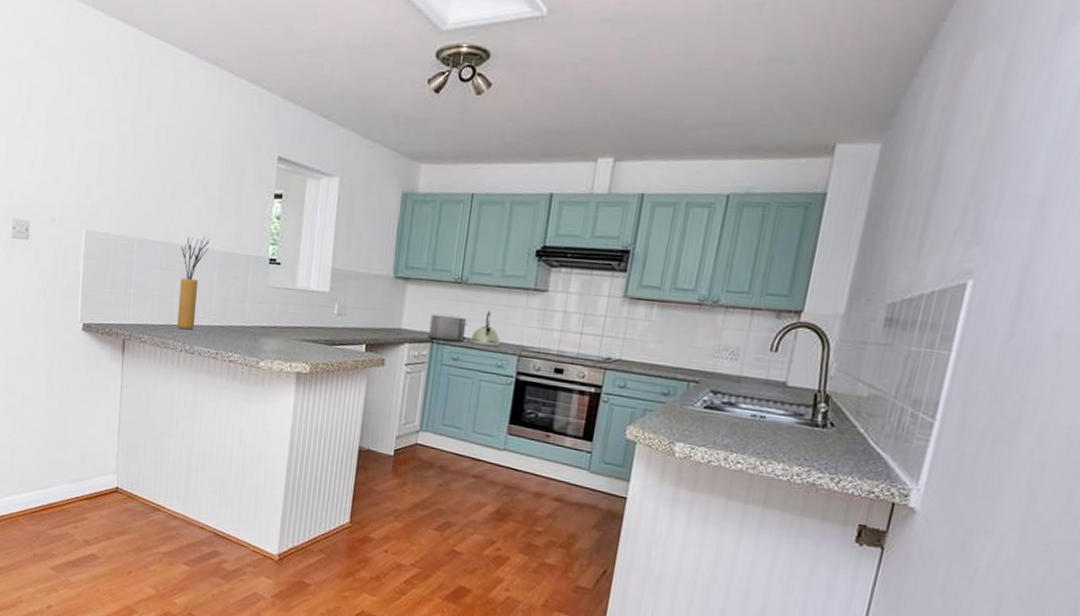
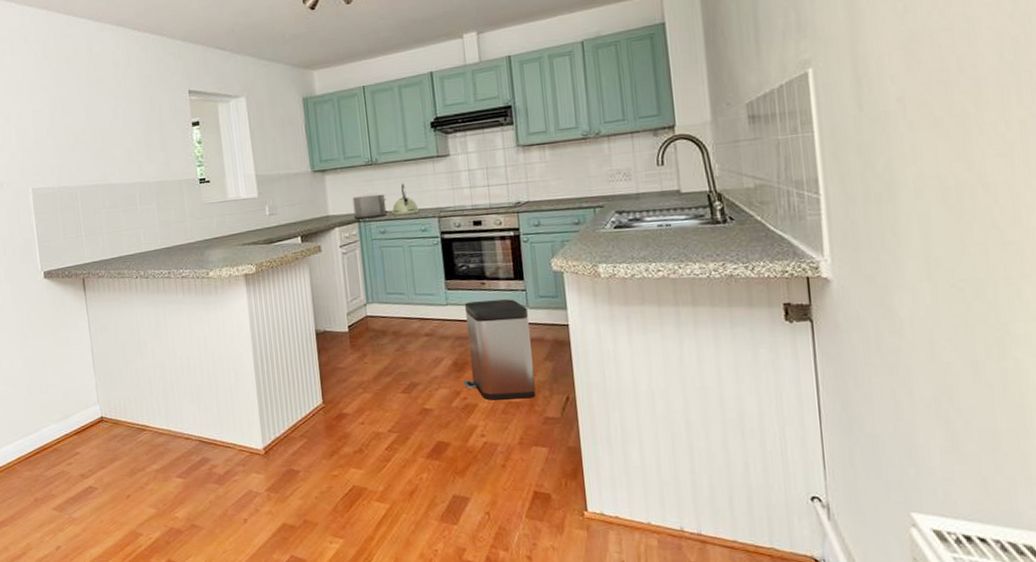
vase: present [177,235,210,330] -> none [119,171,144,258]
pedal bin: none [500,452,589,564] -> present [462,299,536,400]

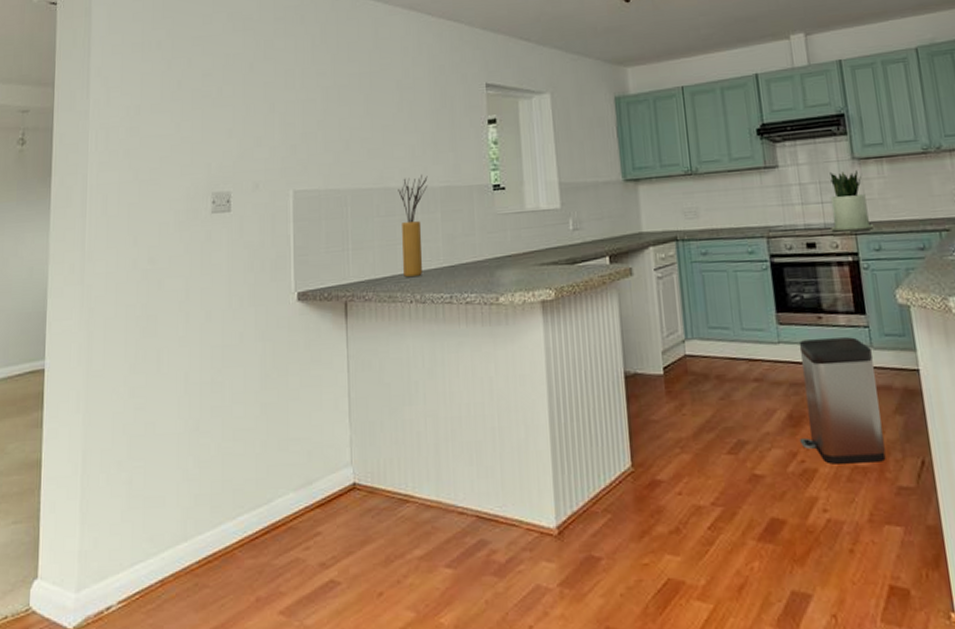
vase: none [119,171,144,258] -> present [398,173,428,278]
toaster: present [352,194,388,220] -> none [669,209,710,238]
kettle: present [391,183,420,216] -> none [713,196,747,235]
planter: none [495,155,535,211] -> present [829,169,874,232]

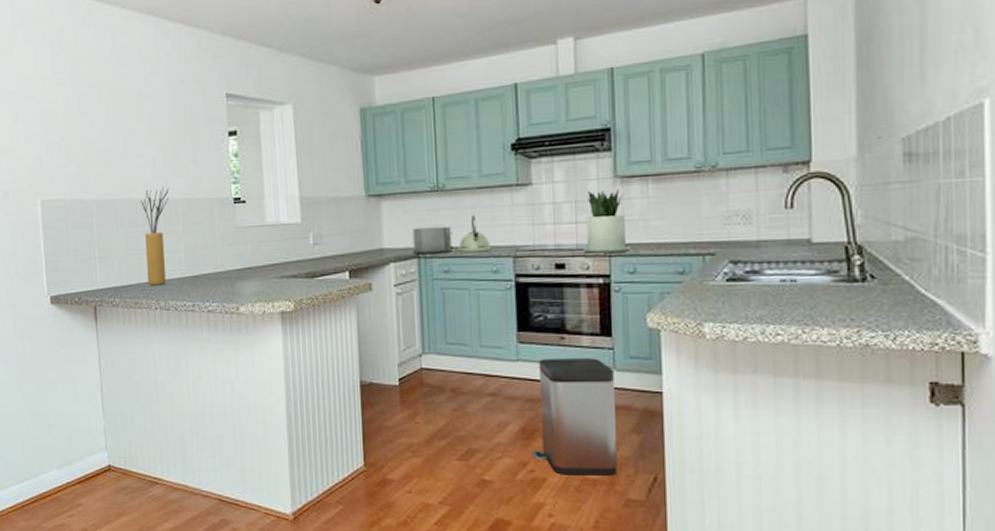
toaster: none [669,209,710,238] -> present [412,226,454,255]
kettle: none [713,196,747,235] -> present [457,214,492,253]

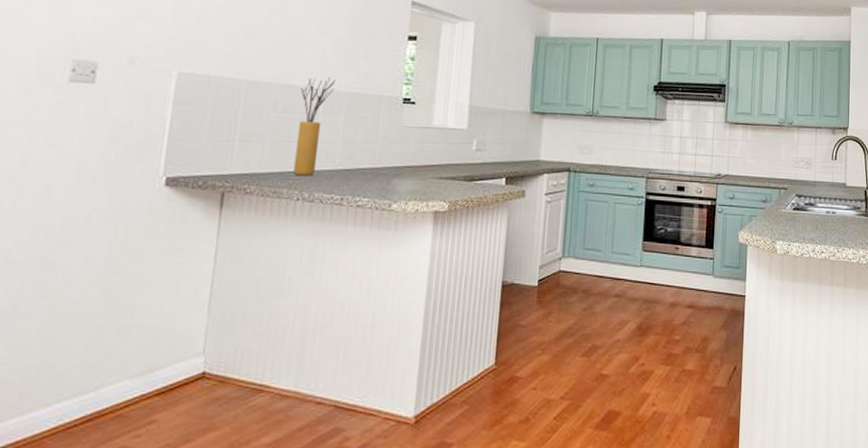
toaster: present [412,226,454,255] -> none [565,145,601,170]
kettle: present [457,214,492,253] -> none [602,139,631,172]
pedal bin: present [530,358,617,476] -> none [643,266,713,368]
planter: present [583,188,631,254] -> none [699,130,732,182]

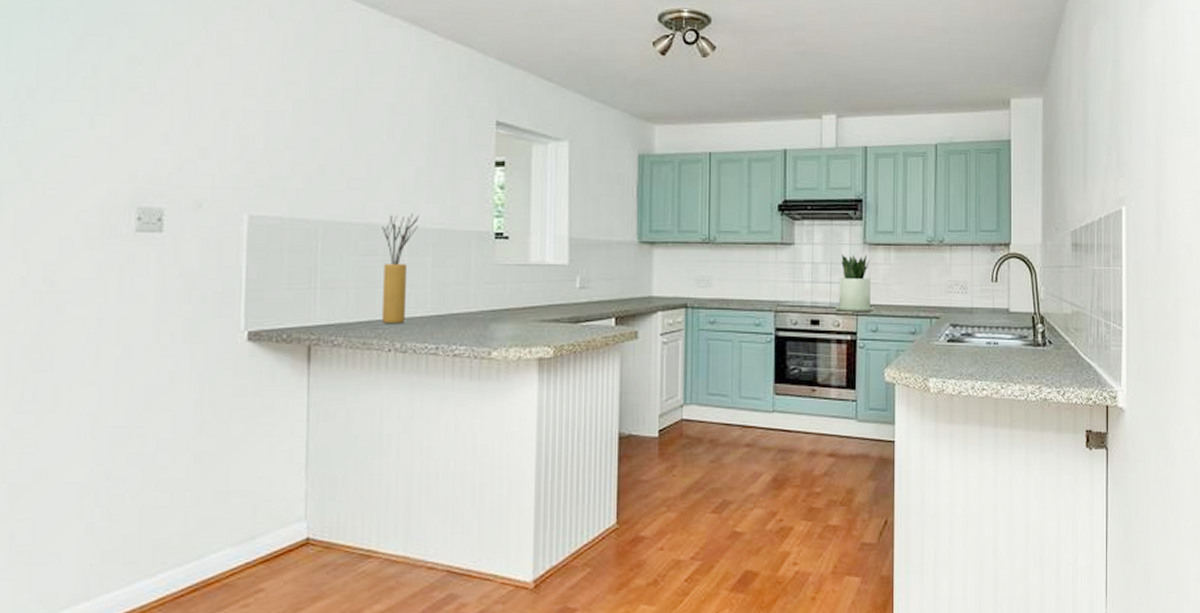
planter: none [699,130,732,182] -> present [835,253,875,313]

